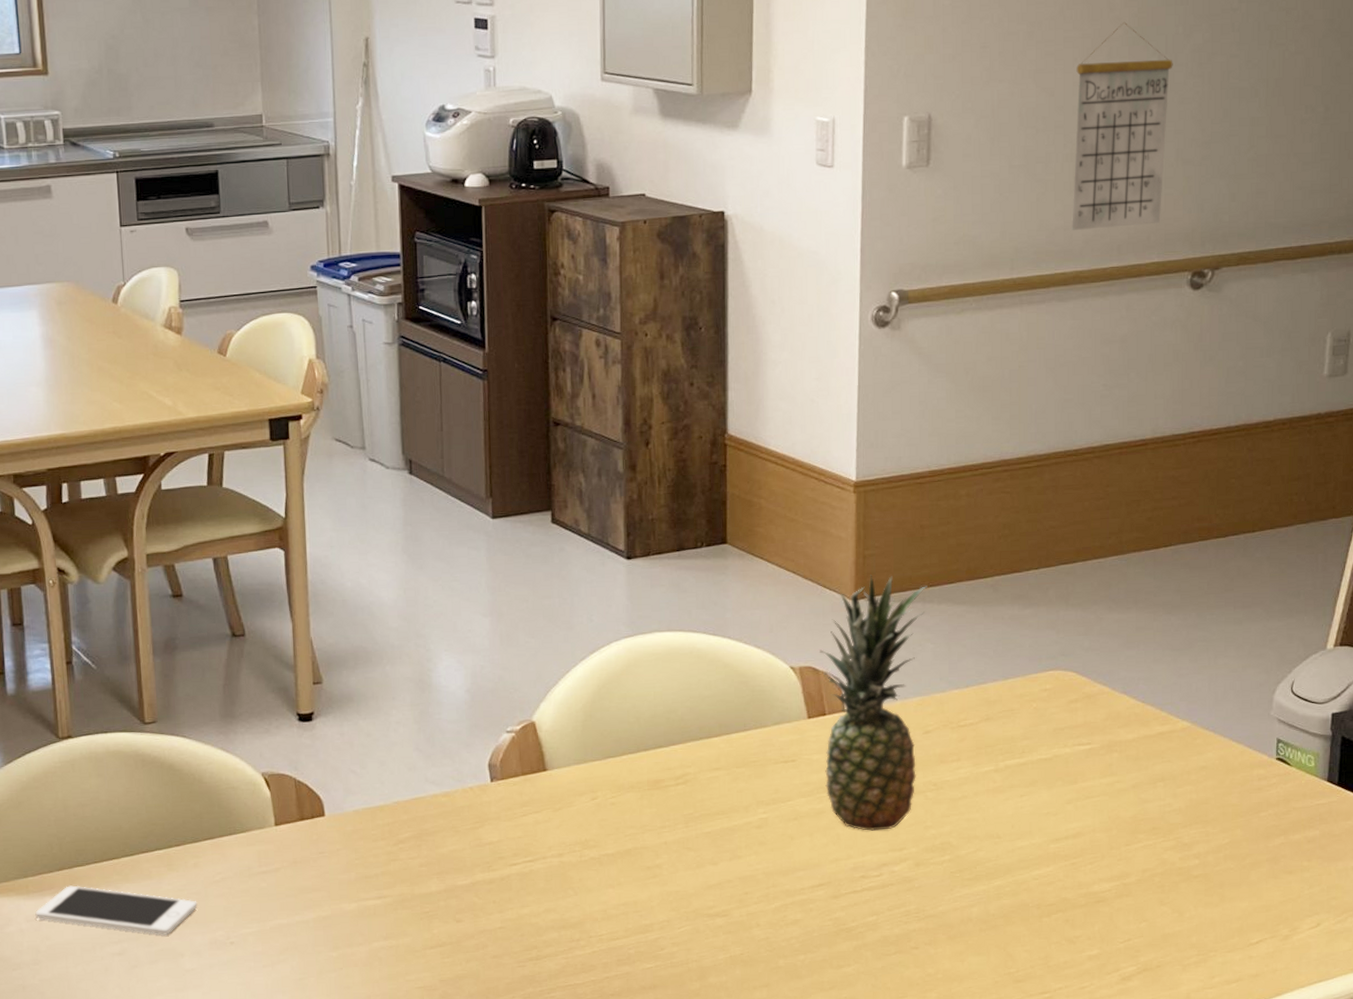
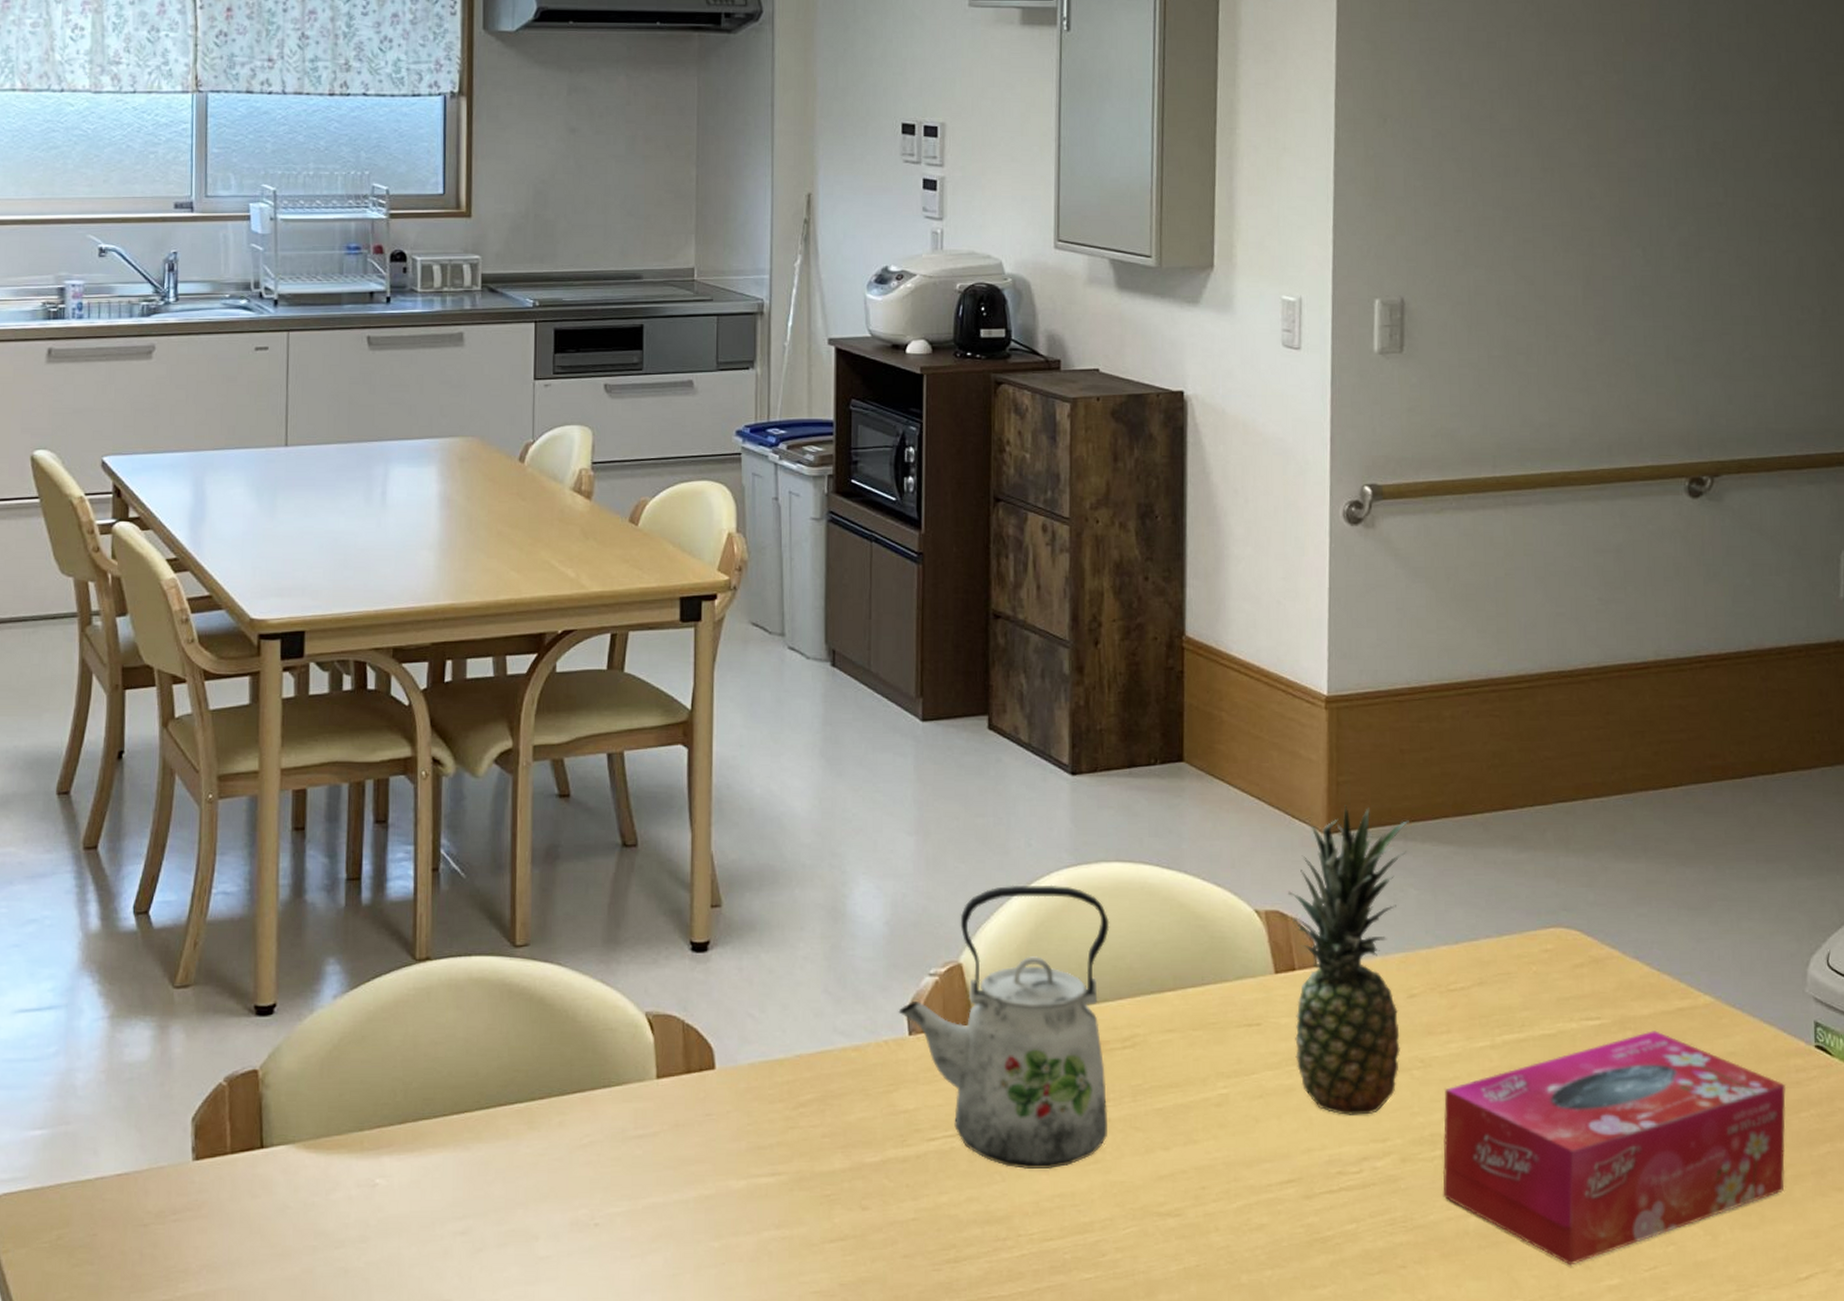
cell phone: present [35,885,198,936] -> none [368,1143,559,1212]
kettle: none [481,653,665,884] -> present [898,884,1110,1170]
tissue box: none [950,752,1249,941] -> present [1443,1031,1786,1266]
calendar: present [1072,21,1173,230] -> none [1556,211,1659,427]

